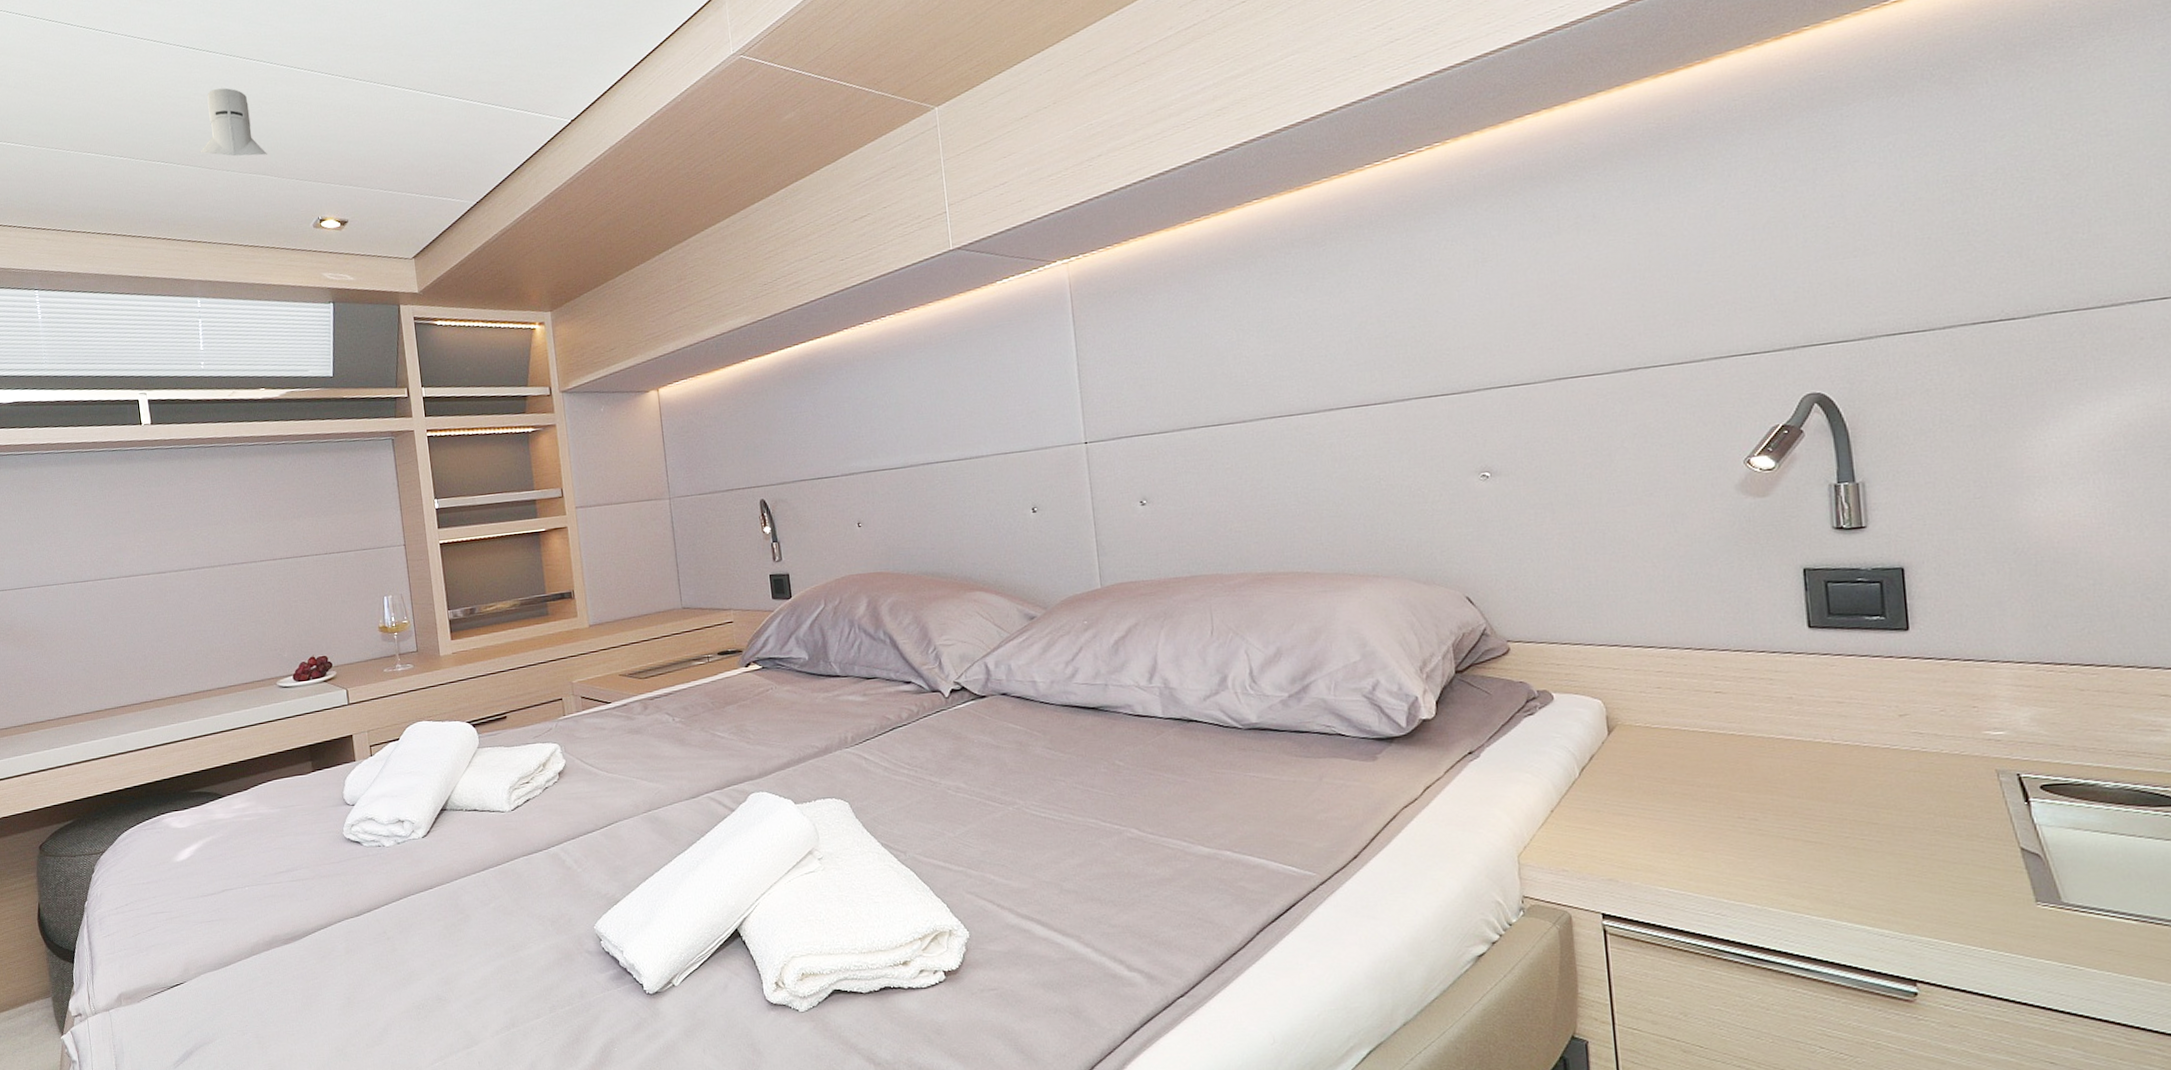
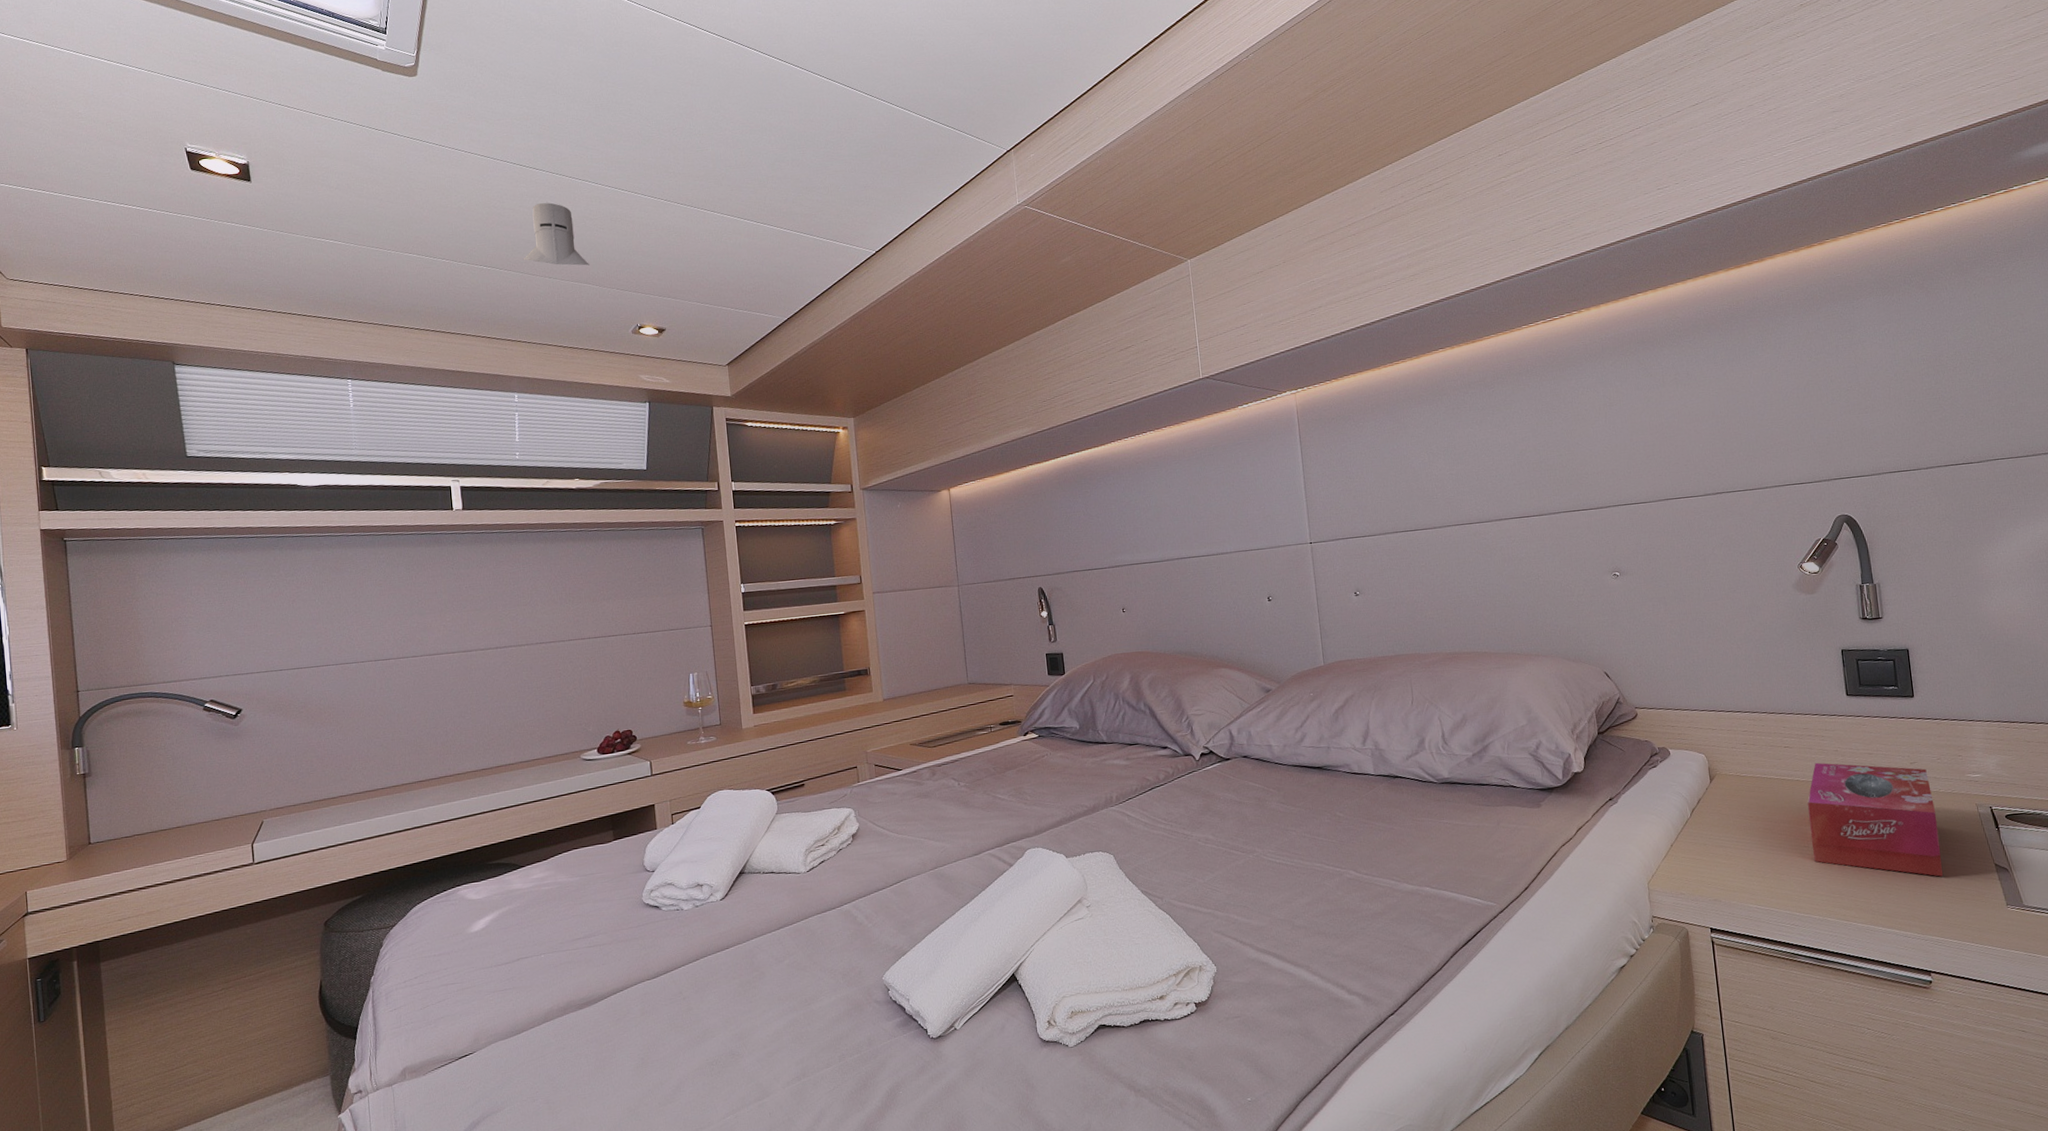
tissue box: none [1745,712,1941,862] -> present [1807,762,1943,877]

